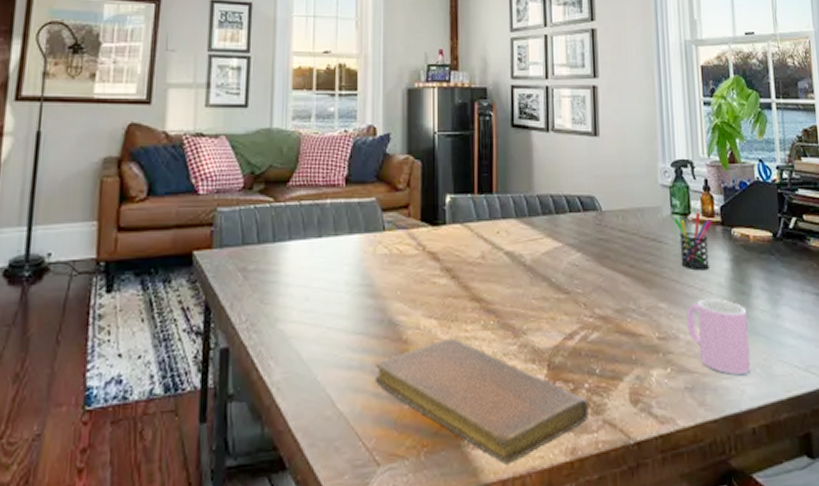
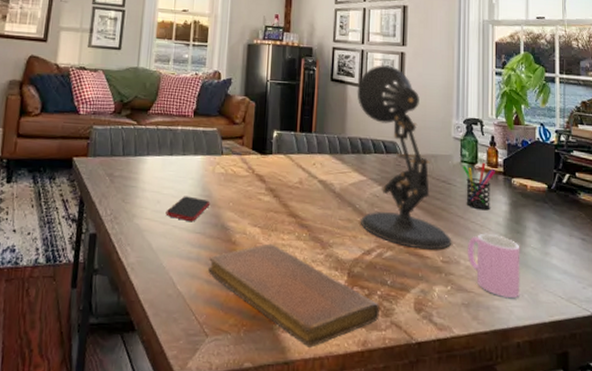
smartphone: none [317,287,373,319] -> present [165,196,211,221]
desk lamp: none [543,103,668,326] -> present [357,65,452,250]

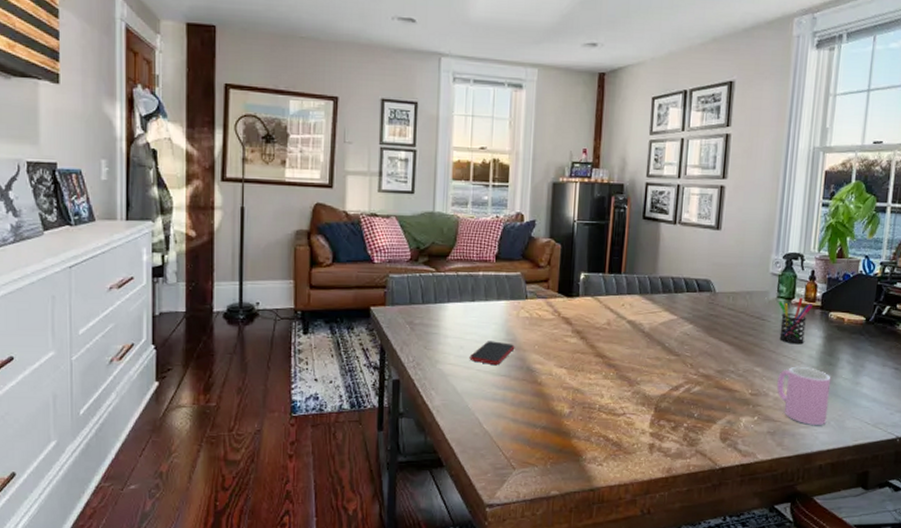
notebook: present [208,243,380,348] -> none [514,383,685,476]
desk lamp: present [357,65,452,250] -> none [670,200,762,384]

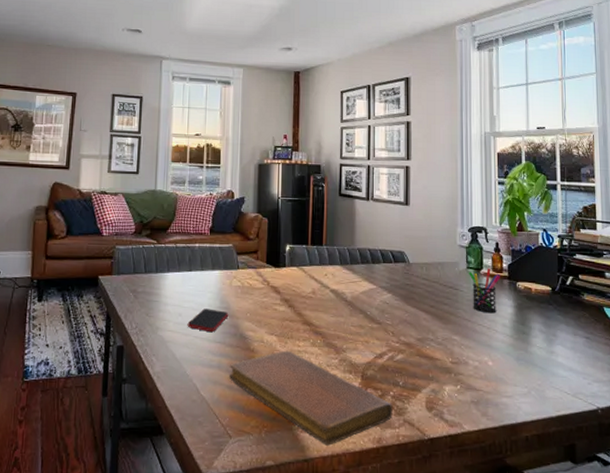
notebook: none [514,383,685,476] -> present [230,350,393,446]
cup: present [776,367,831,426] -> none [475,336,528,396]

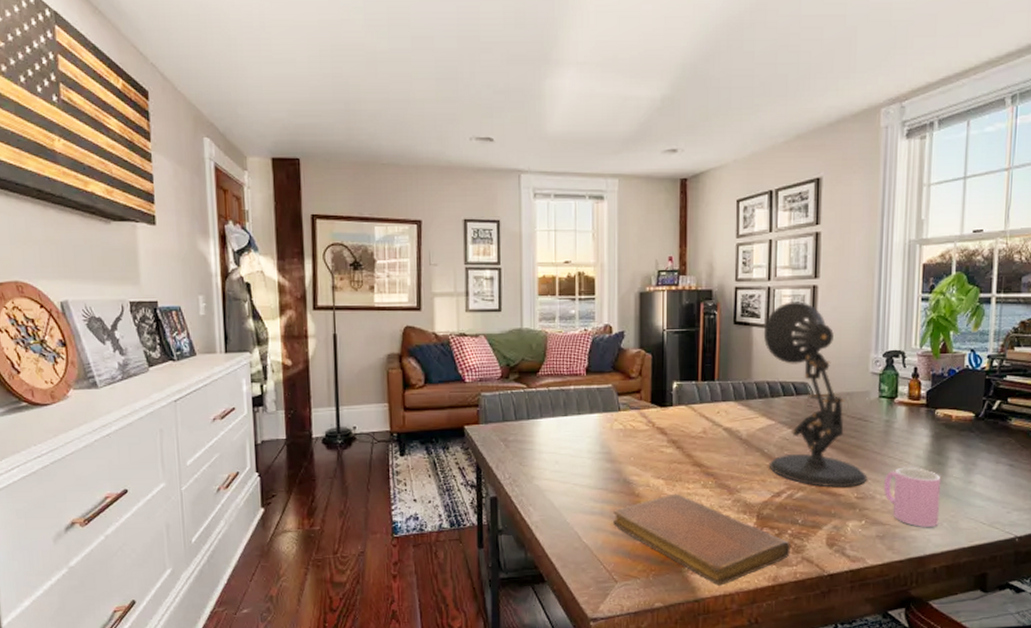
smartphone: present [187,308,229,332] -> none [565,454,611,478]
desk lamp: none [364,179,460,352] -> present [763,301,868,488]
pen holder: present [469,268,500,314] -> none [881,396,917,445]
cup: none [475,336,528,396] -> present [883,468,941,528]

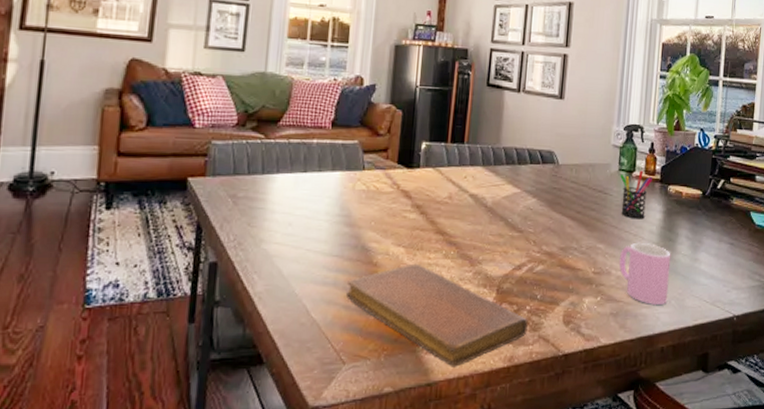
desk lamp: present [763,301,868,488] -> none [512,68,605,262]
pen holder: none [881,396,917,445] -> present [620,170,652,219]

